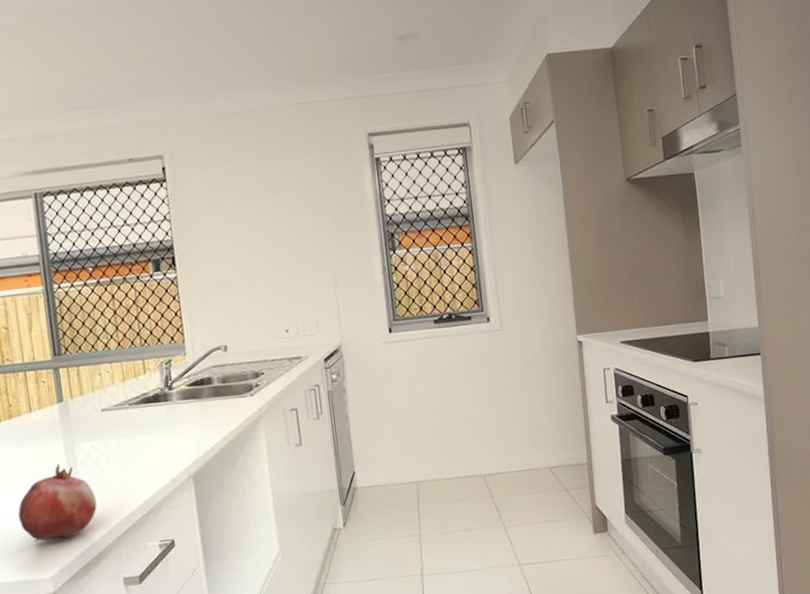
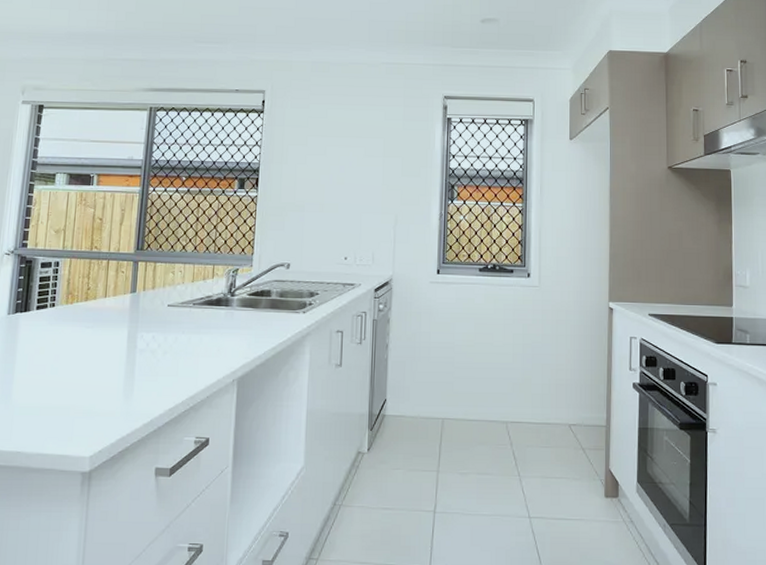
fruit: present [18,464,97,542] -> none [73,349,146,421]

